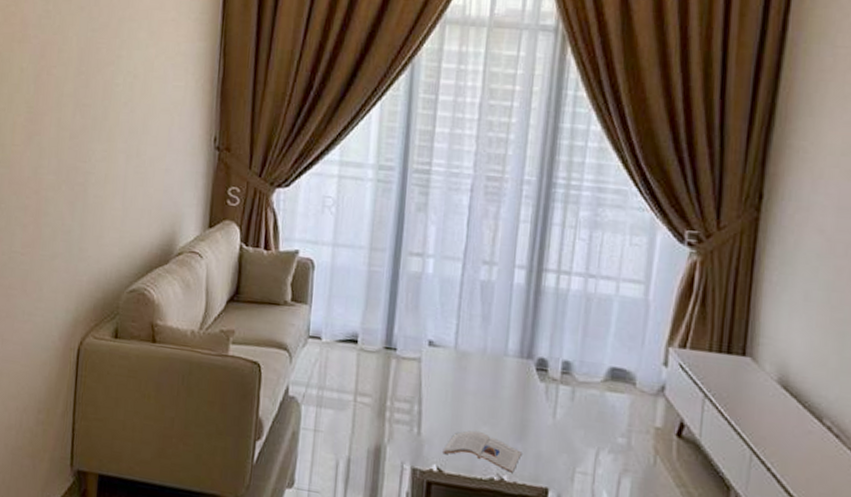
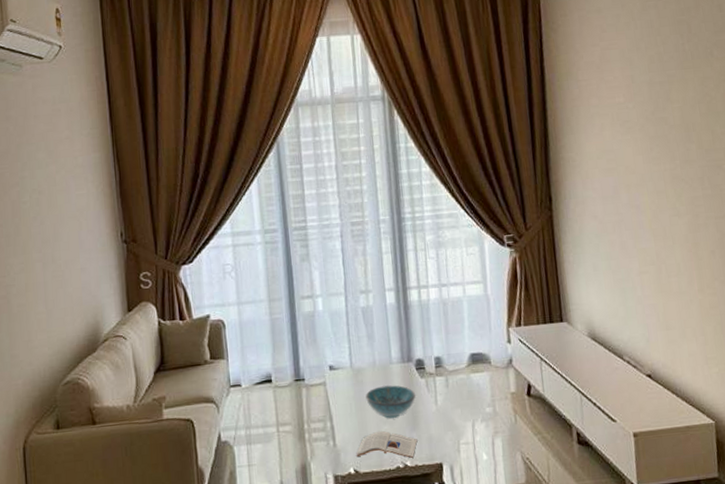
decorative bowl: none [466,379,529,421] -> present [365,385,415,419]

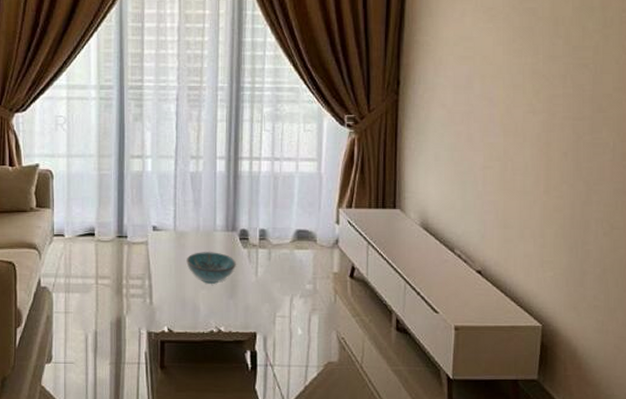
magazine: present [356,430,418,458] -> none [171,294,234,324]

